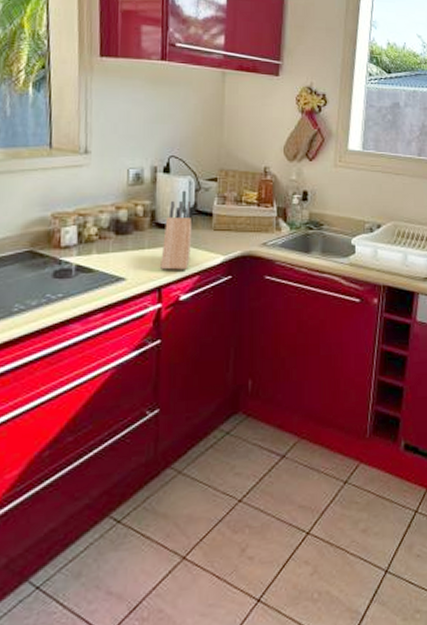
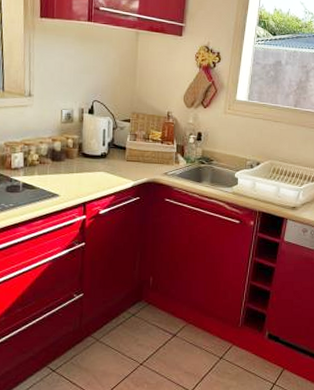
knife block: present [160,200,193,270] -> none [85,136,110,191]

